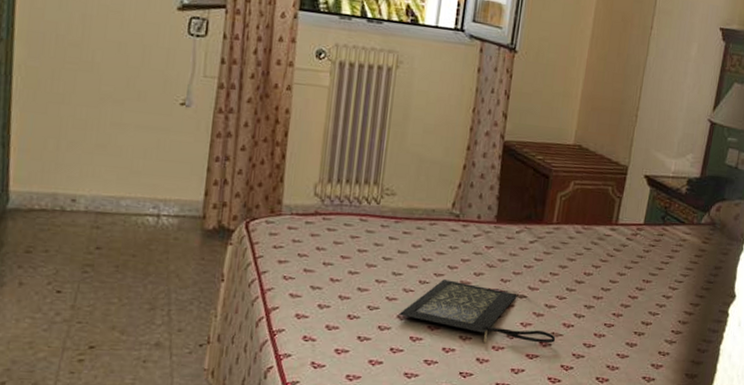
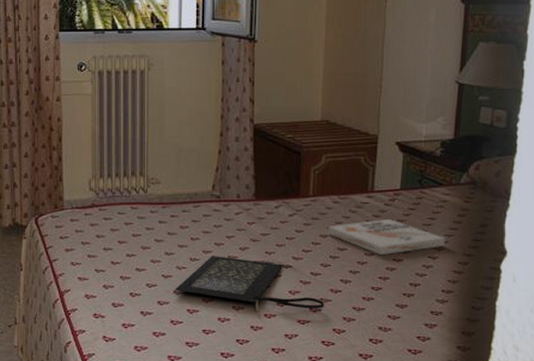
book: none [567,253,681,291] -> present [328,218,446,256]

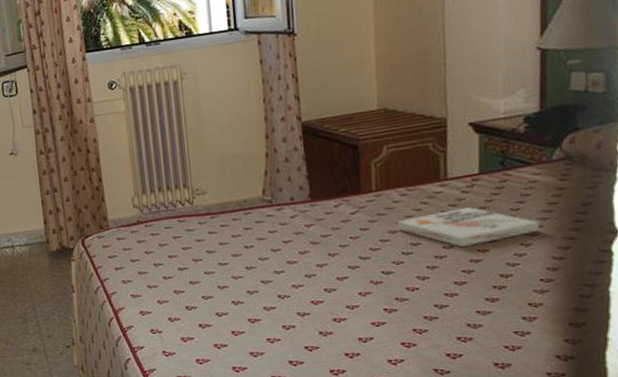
clutch bag: present [175,256,325,311] -> none [233,262,402,316]

